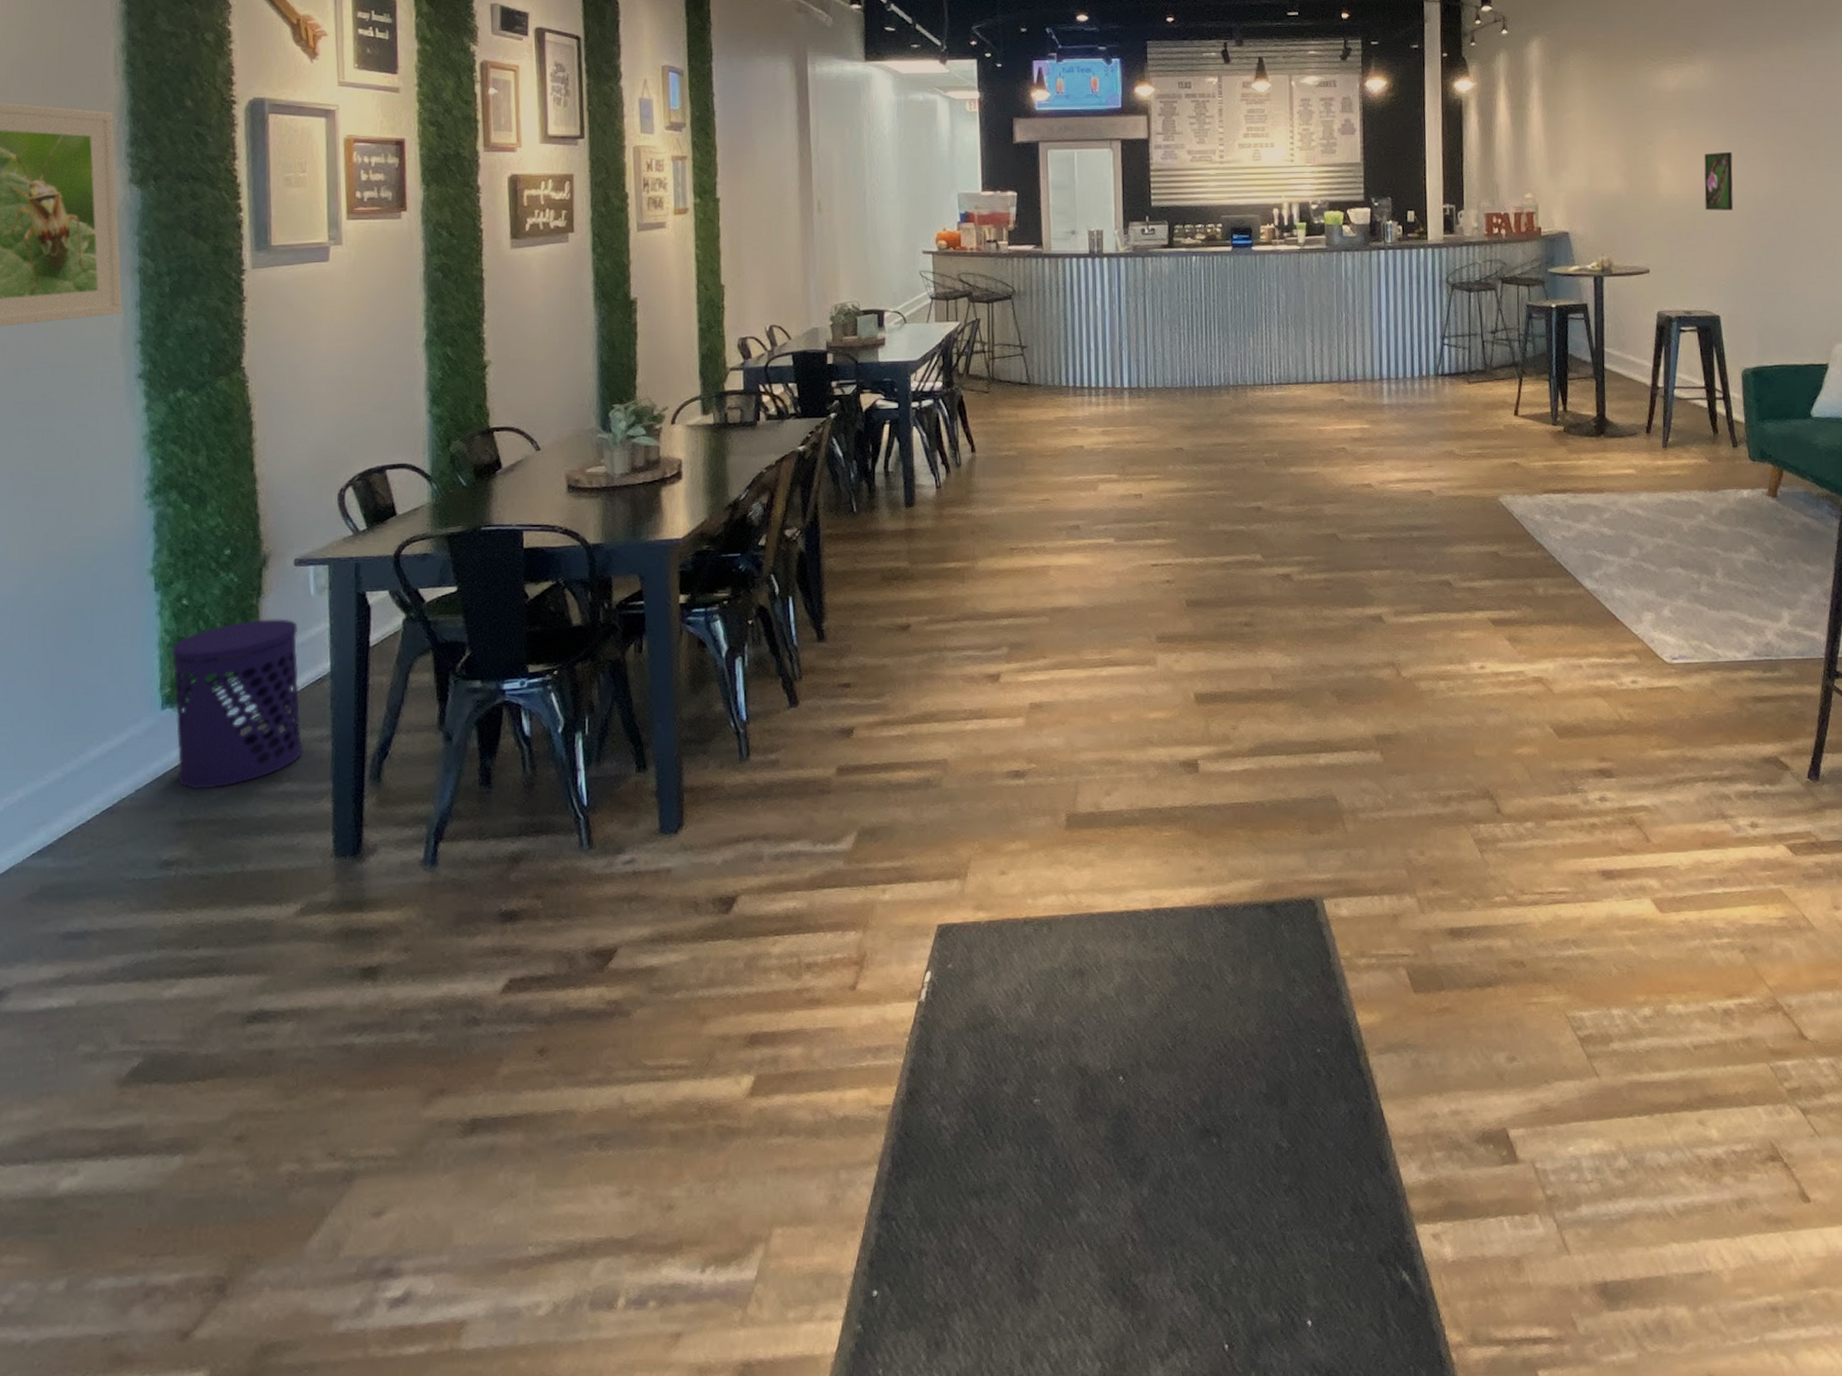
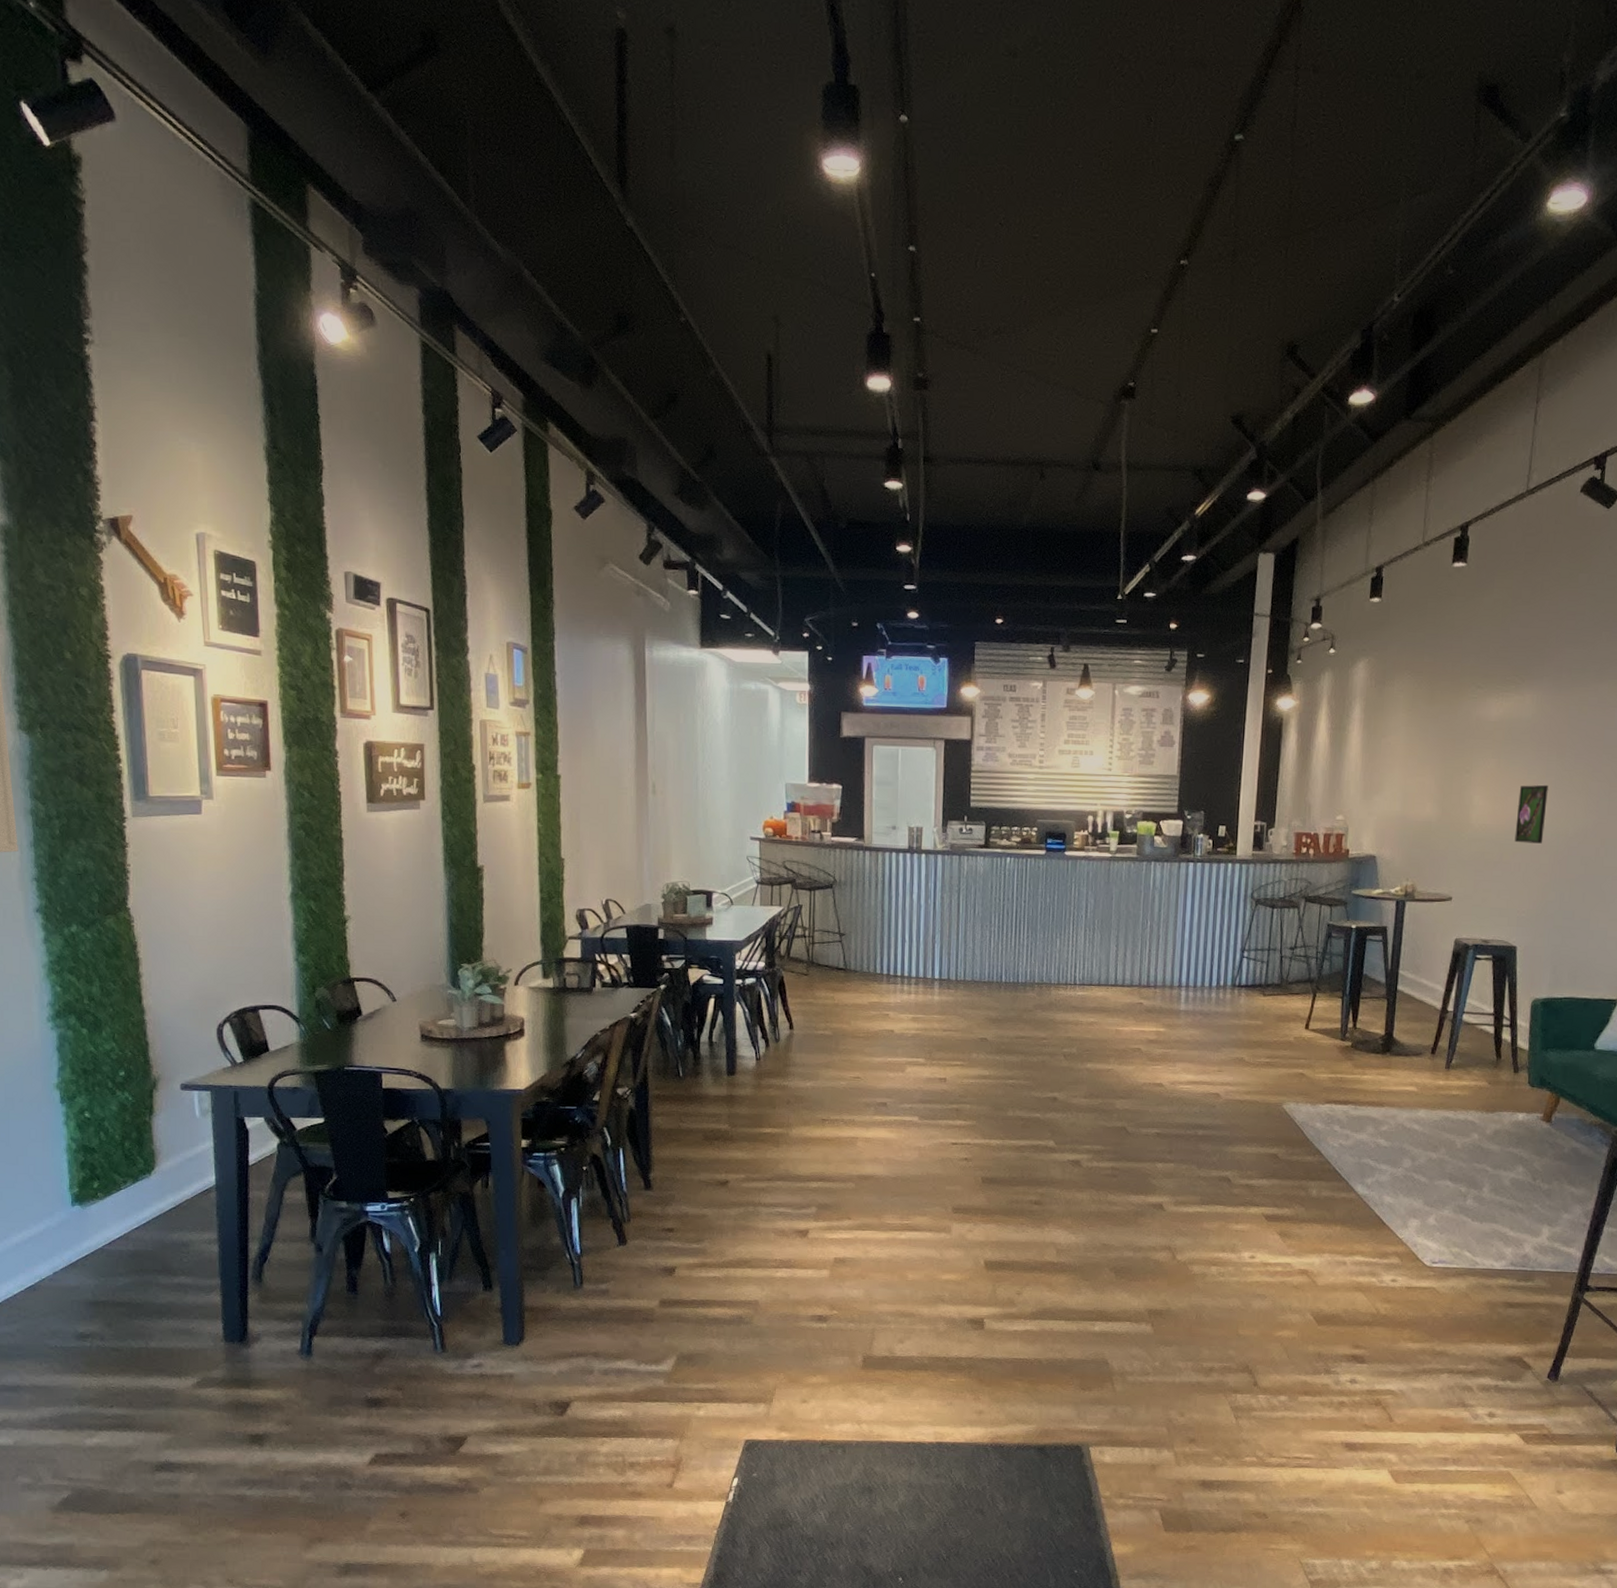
waste bin: present [172,619,304,790] -> none [78,1135,195,1276]

